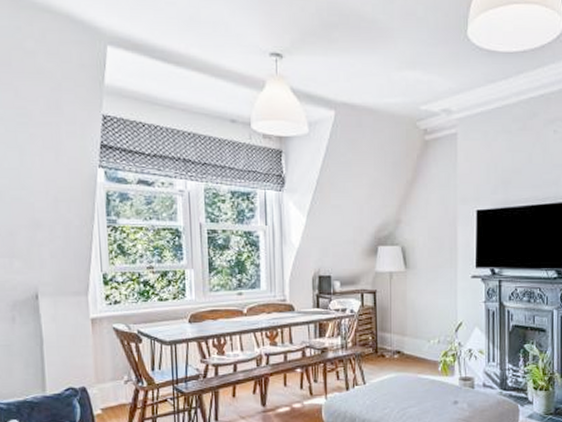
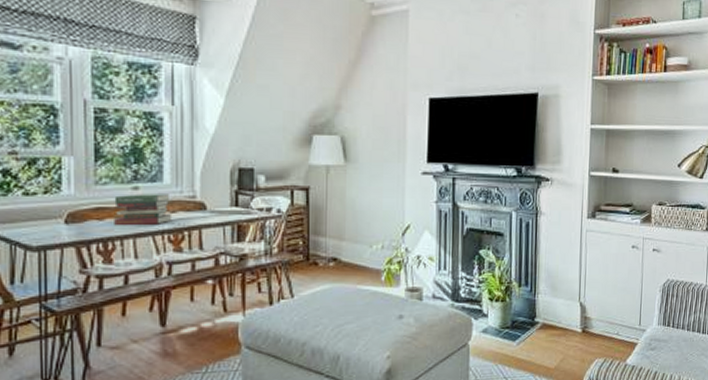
books: none [224,298,269,325] -> present [114,194,173,226]

